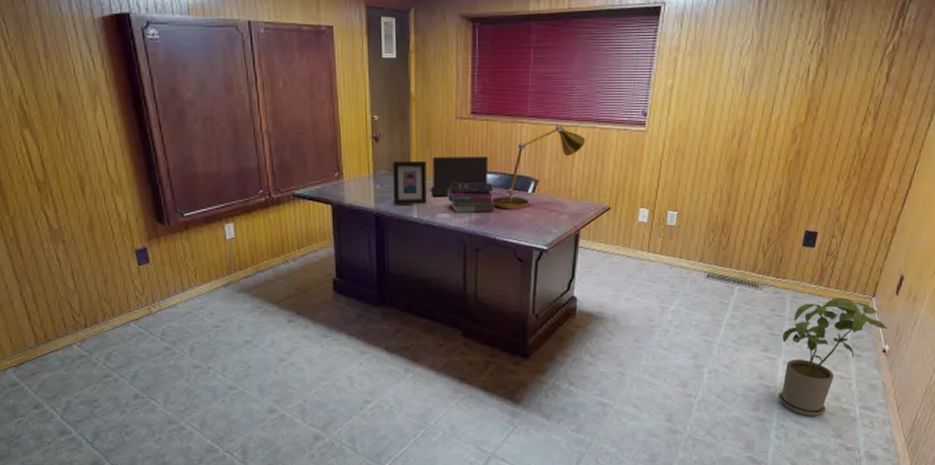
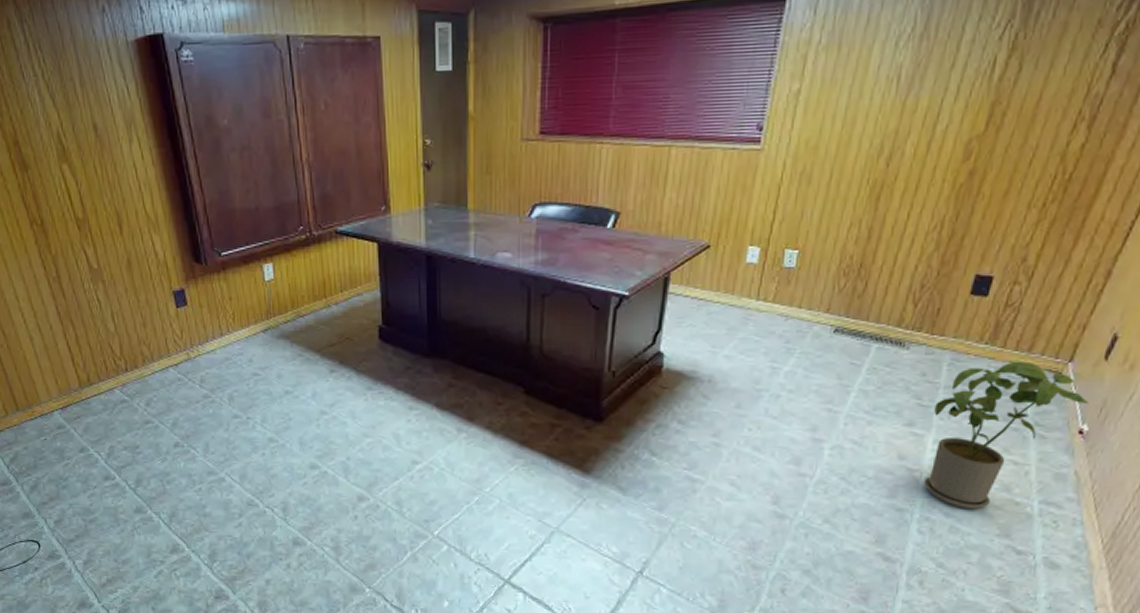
picture frame: present [393,160,427,205] -> none [447,191,485,242]
laptop: present [430,157,488,197] -> none [490,185,559,233]
books: present [447,183,494,213] -> none [509,216,565,252]
desk lamp: present [491,124,586,210] -> none [562,144,682,248]

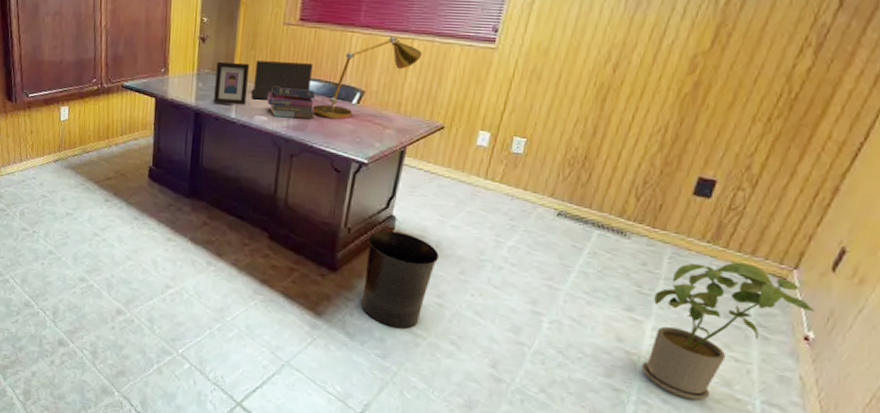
picture frame: none [447,191,485,242] -> present [214,61,249,105]
laptop: none [490,185,559,233] -> present [251,61,313,100]
books: none [509,216,565,252] -> present [266,87,315,120]
desk lamp: none [562,144,682,248] -> present [312,36,423,119]
waste bin: none [632,369,712,476] -> present [361,230,439,329]

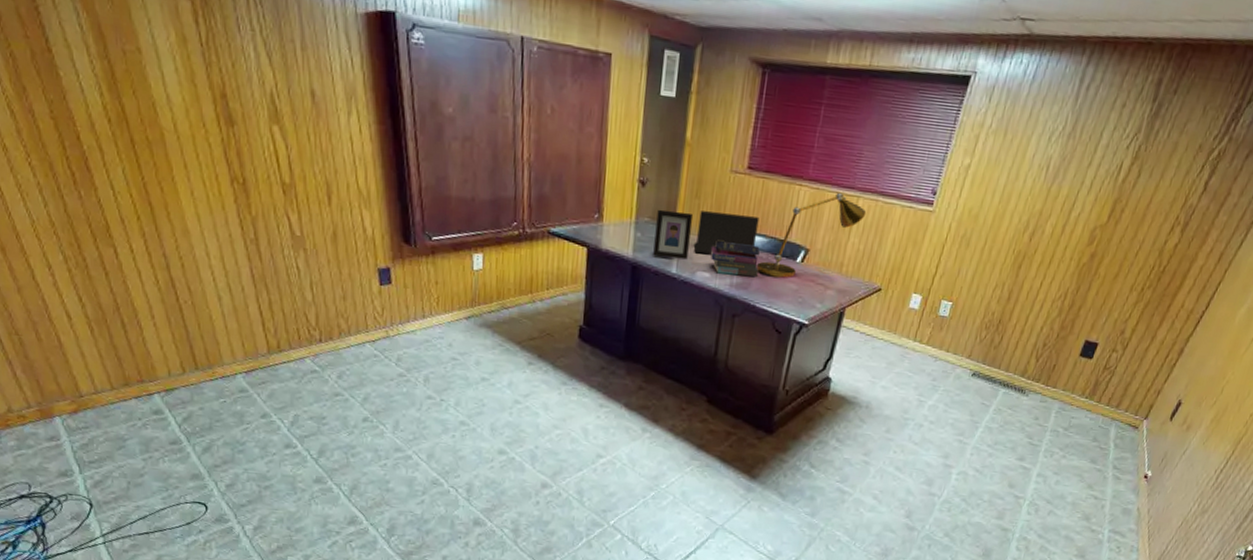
waste bin: present [361,230,439,329] -> none [795,392,869,487]
house plant: present [642,262,815,401] -> none [1026,414,1154,534]

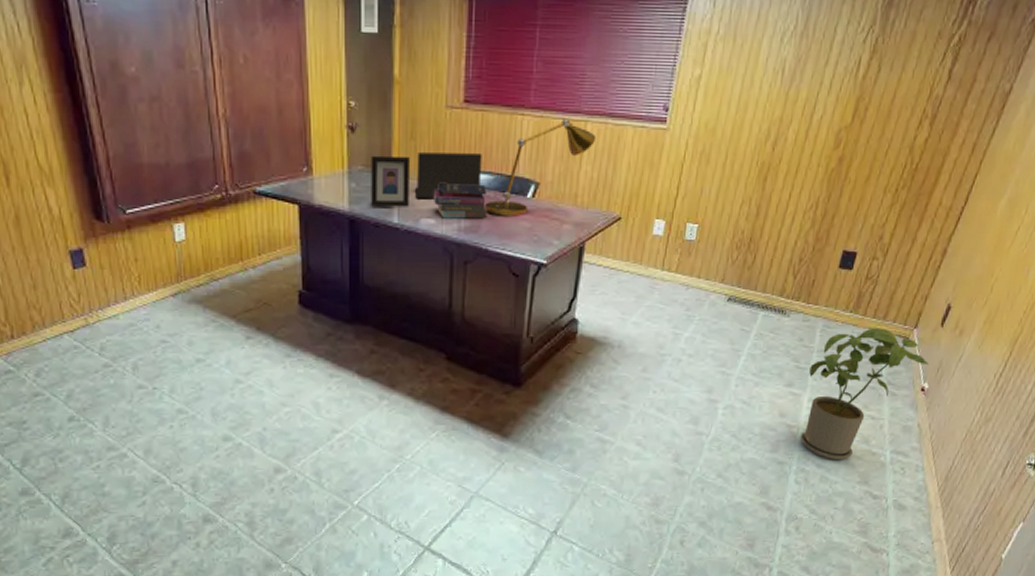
house plant: none [1026,414,1154,534] -> present [801,328,929,461]

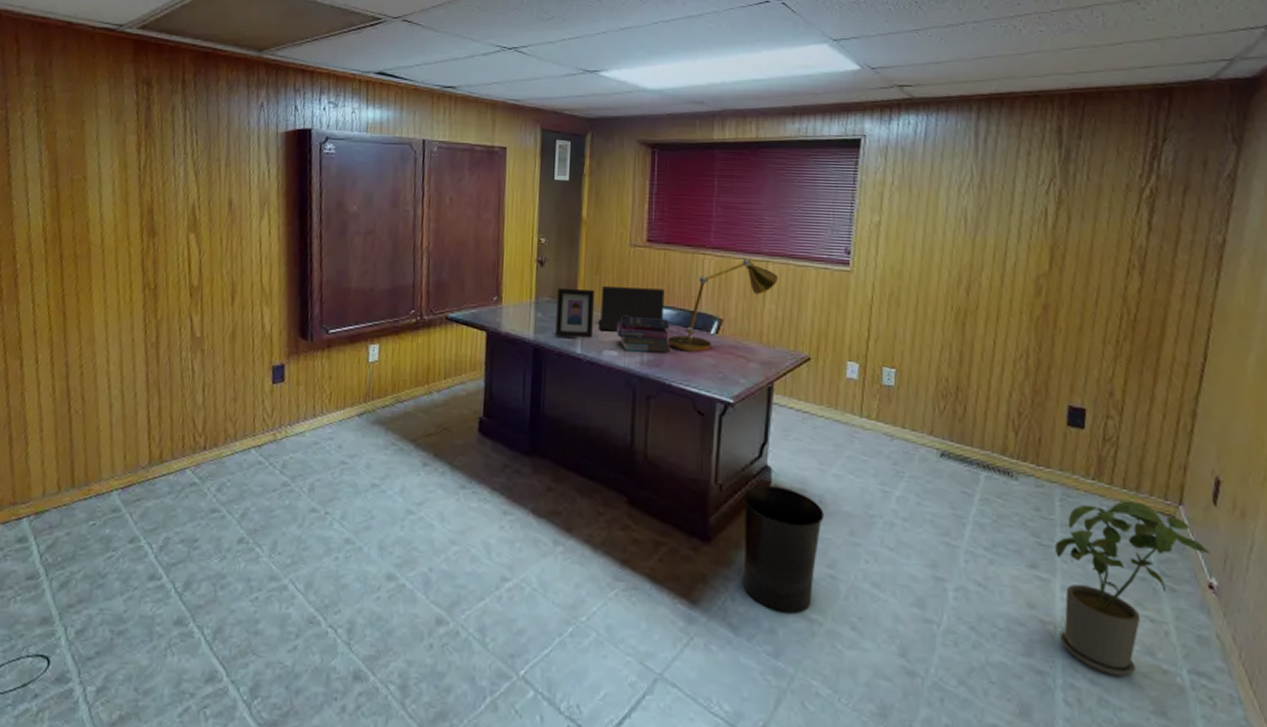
waste bin: none [548,335,622,438] -> present [743,485,824,614]

